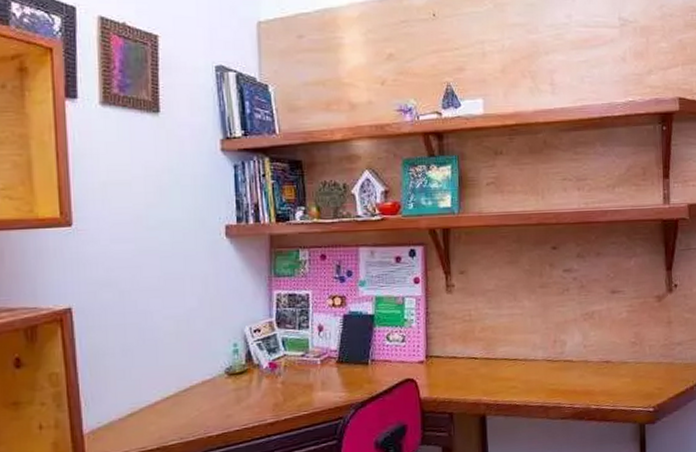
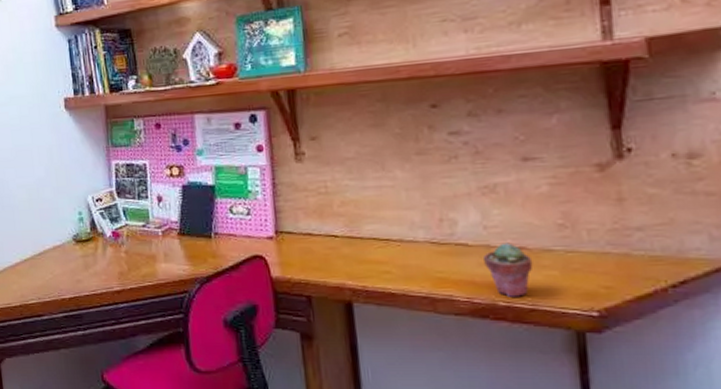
potted succulent: none [582,358,615,401] -> present [482,242,533,297]

